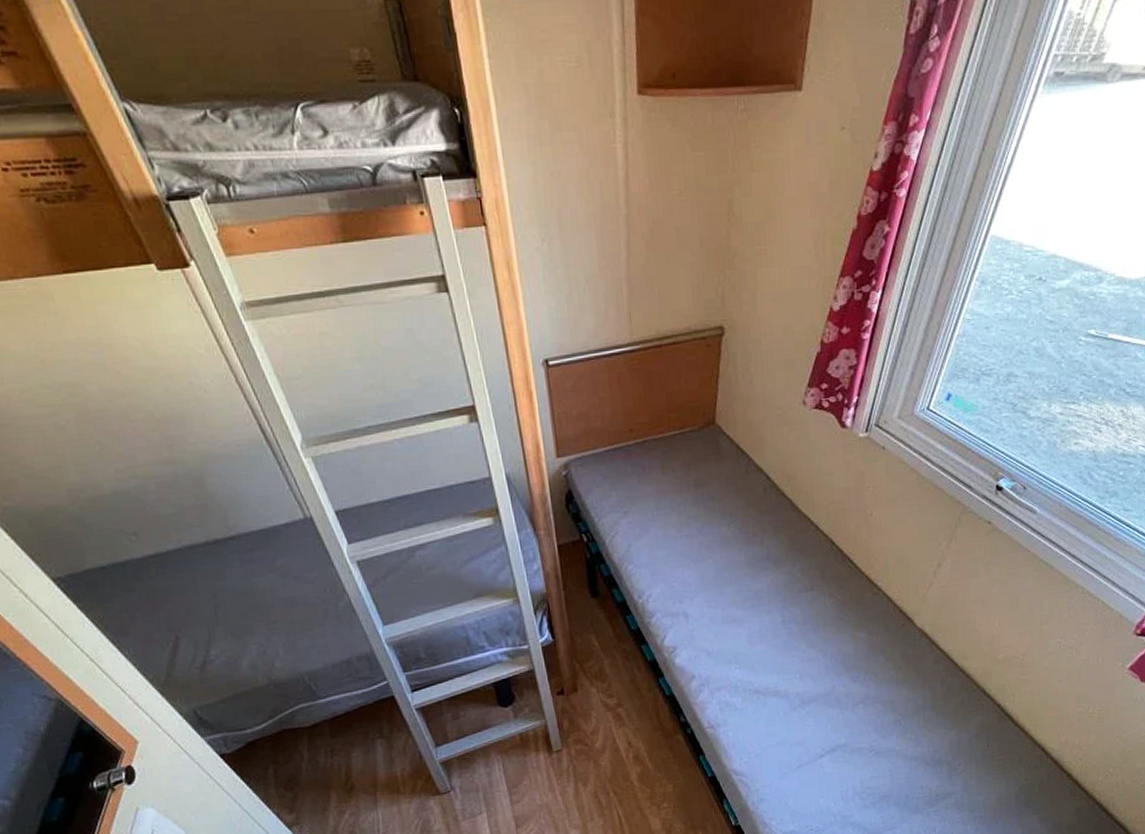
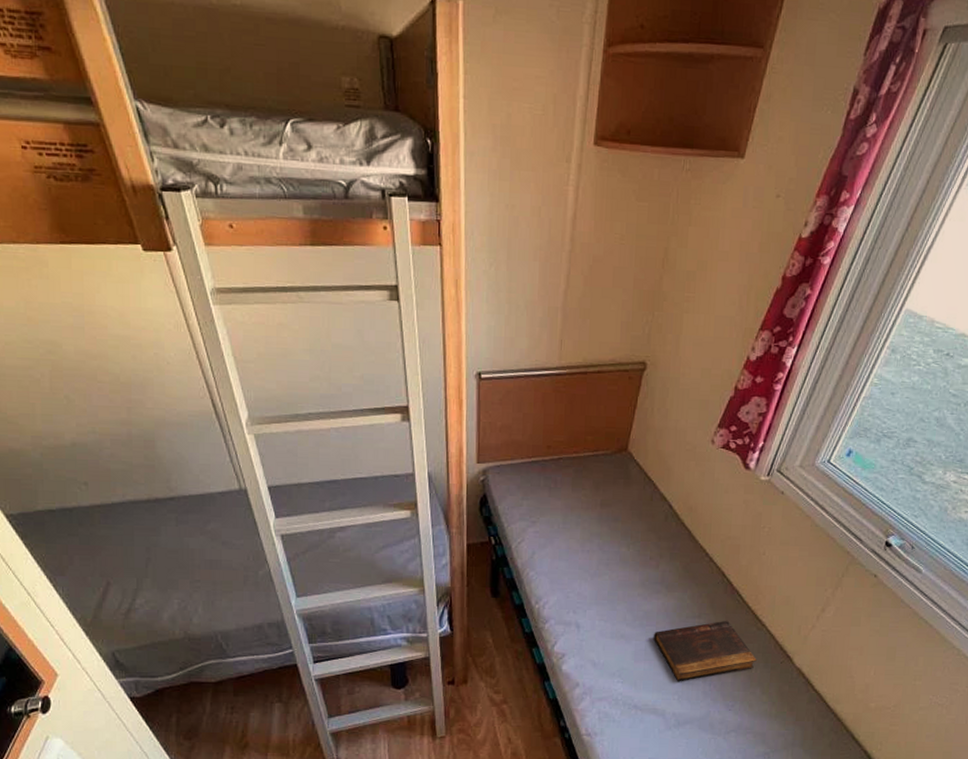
book: none [767,589,877,660] -> present [654,620,757,682]

